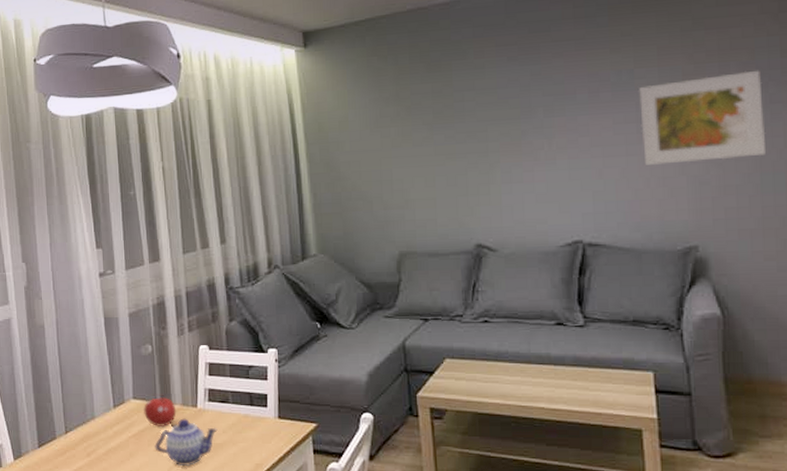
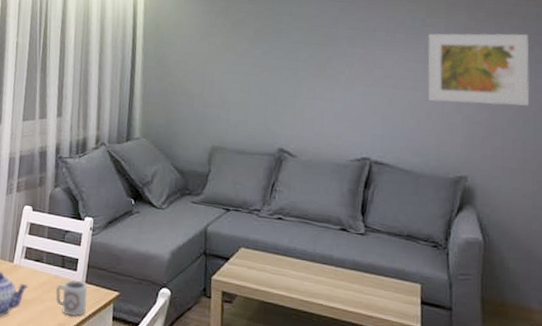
cup: none [248,416,284,455] -> present [55,280,88,317]

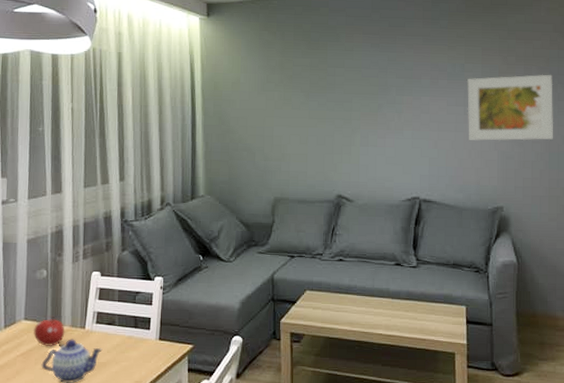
cup: present [55,280,88,317] -> none [130,338,163,373]

